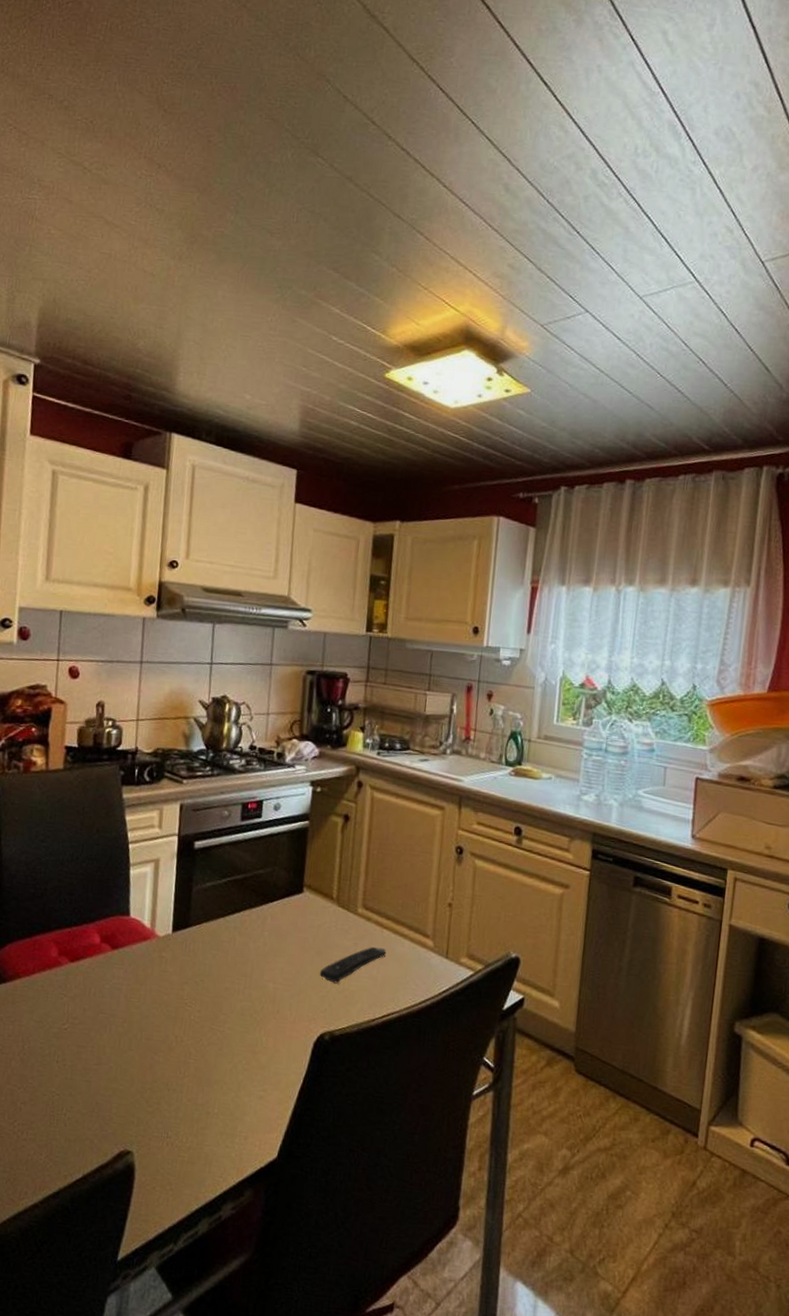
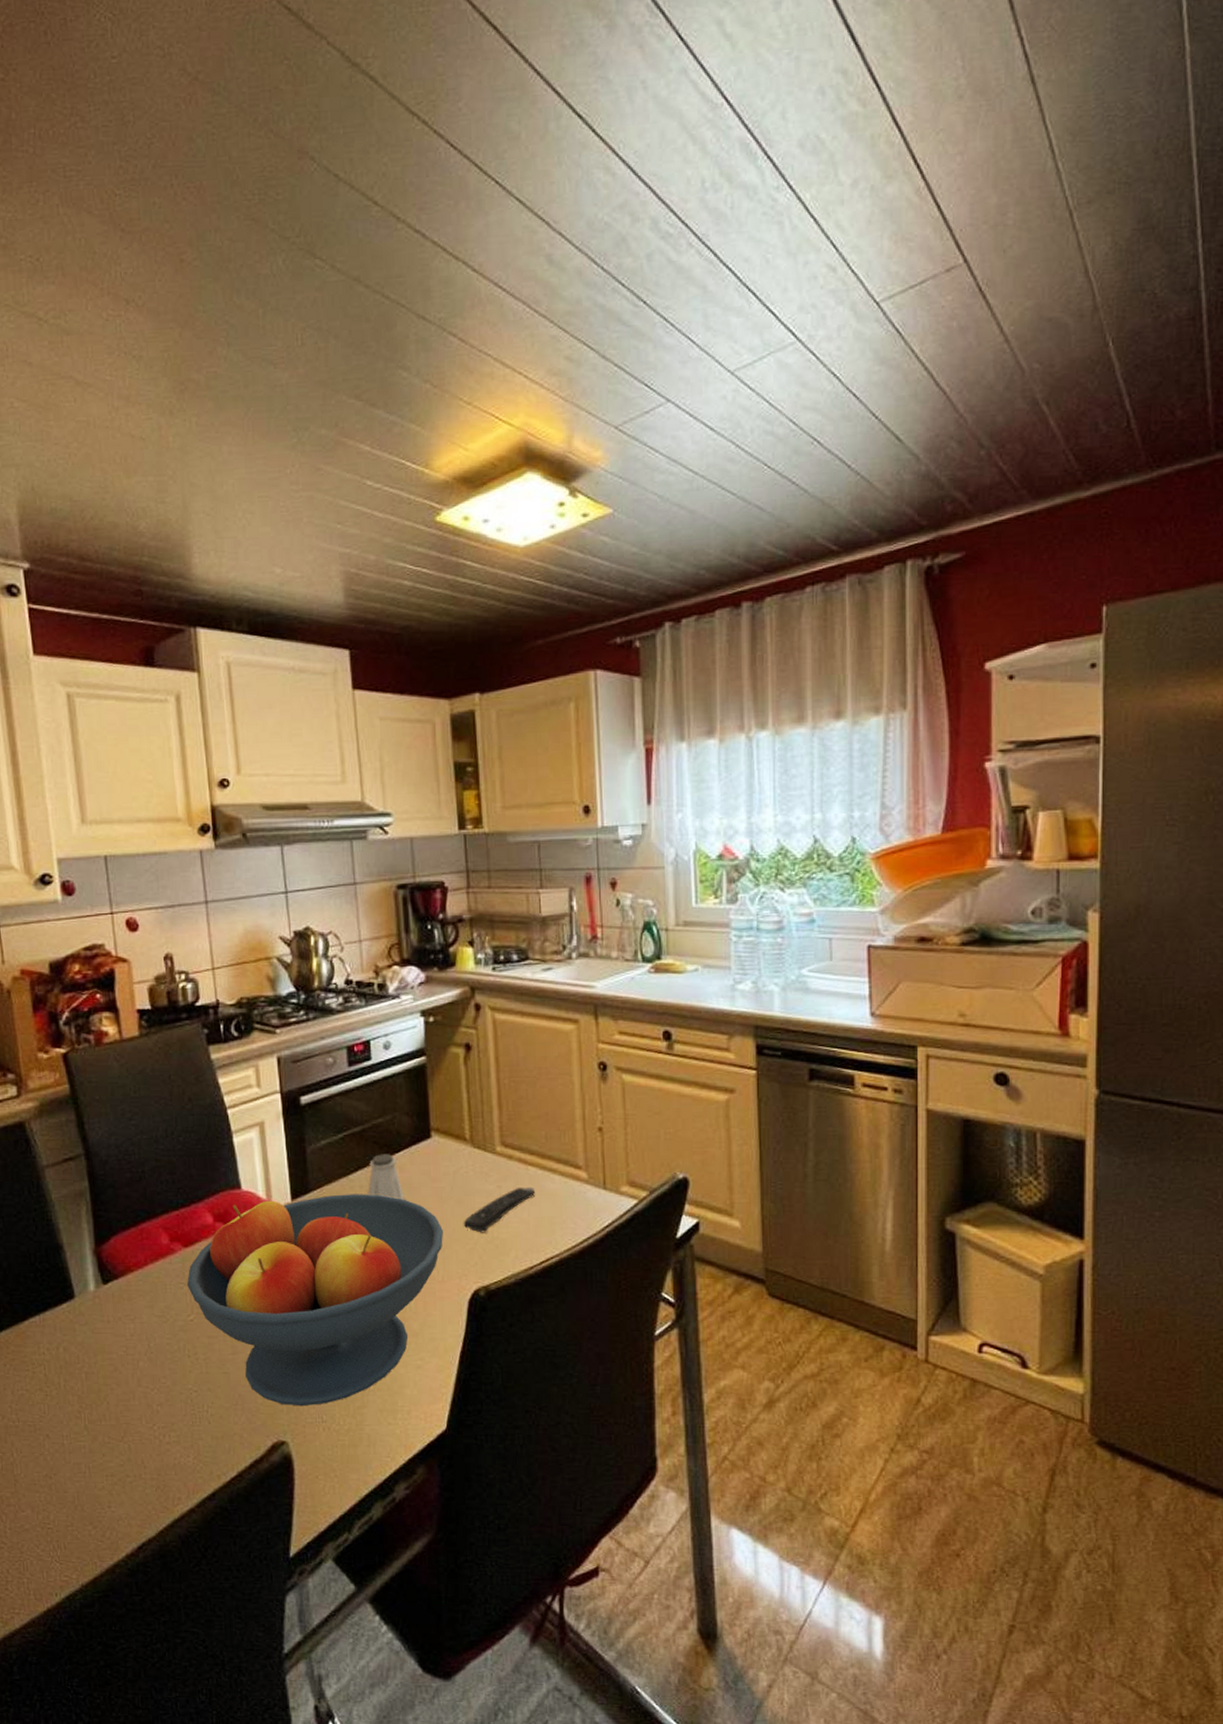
fruit bowl: none [67,929,301,1121] -> present [187,1194,443,1407]
saltshaker: none [240,901,273,945] -> present [368,1154,405,1200]

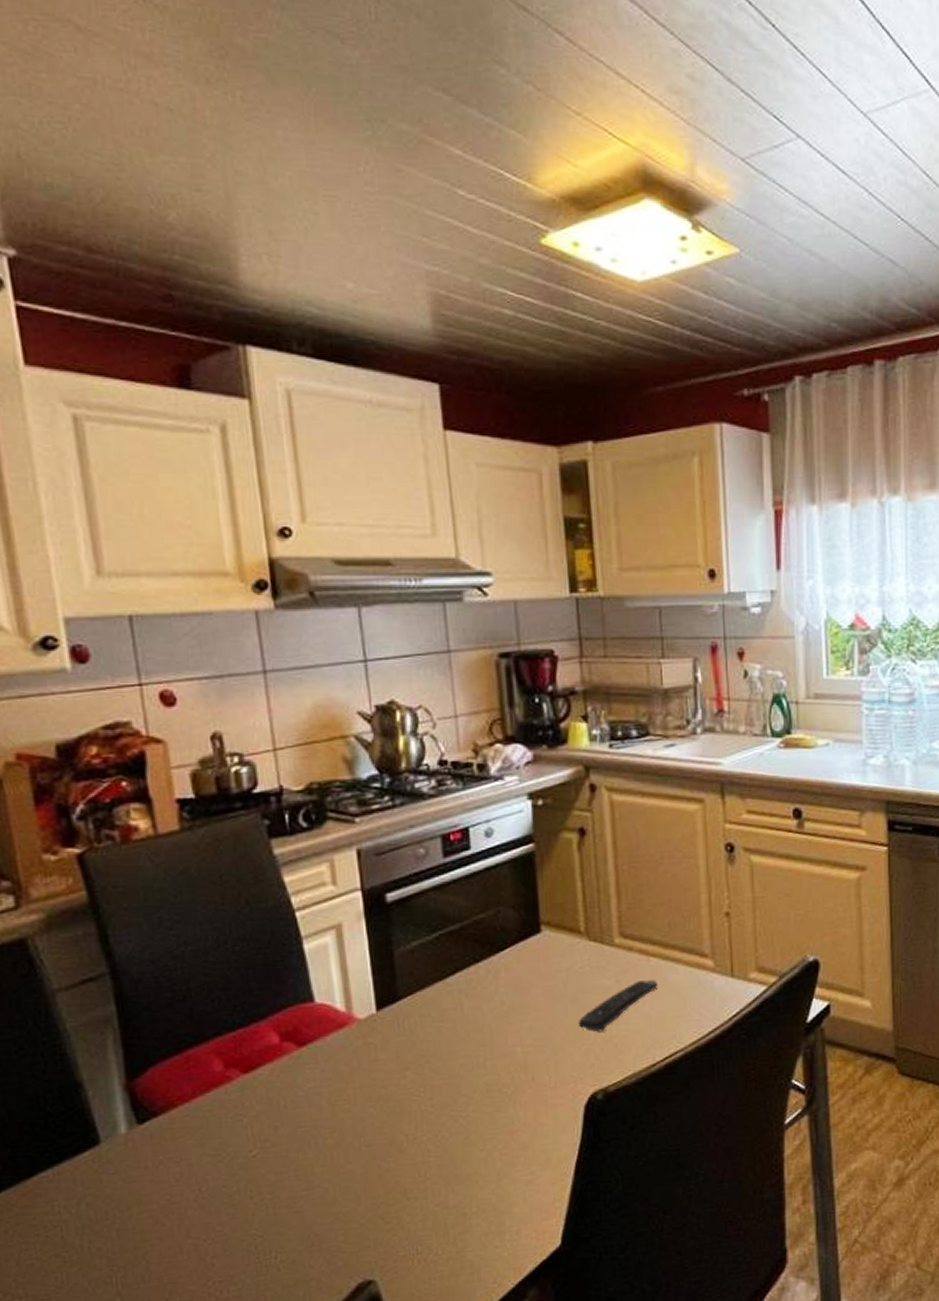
fruit bowl: present [187,1194,443,1407] -> none [247,997,556,1240]
saltshaker: present [368,1154,405,1200] -> none [468,952,512,1002]

